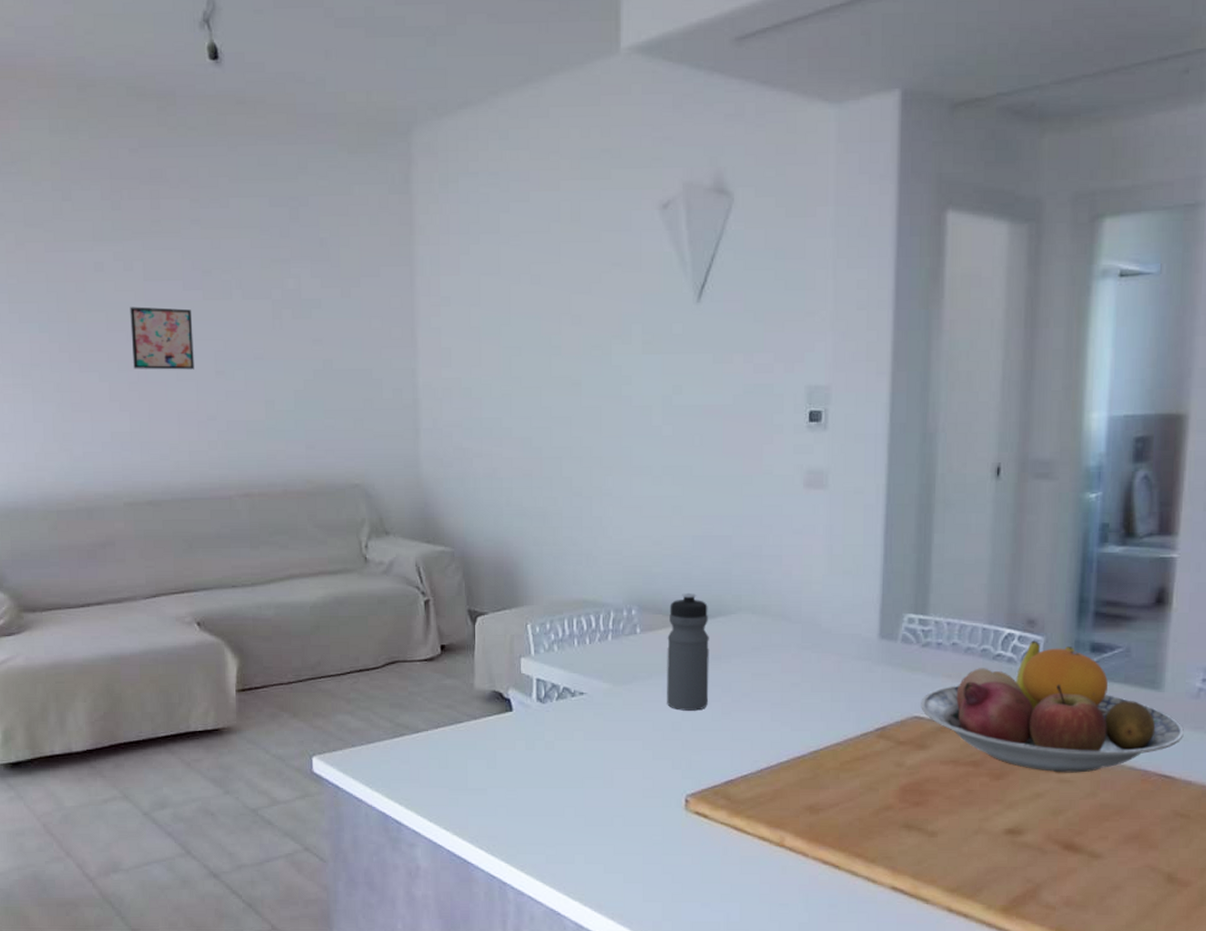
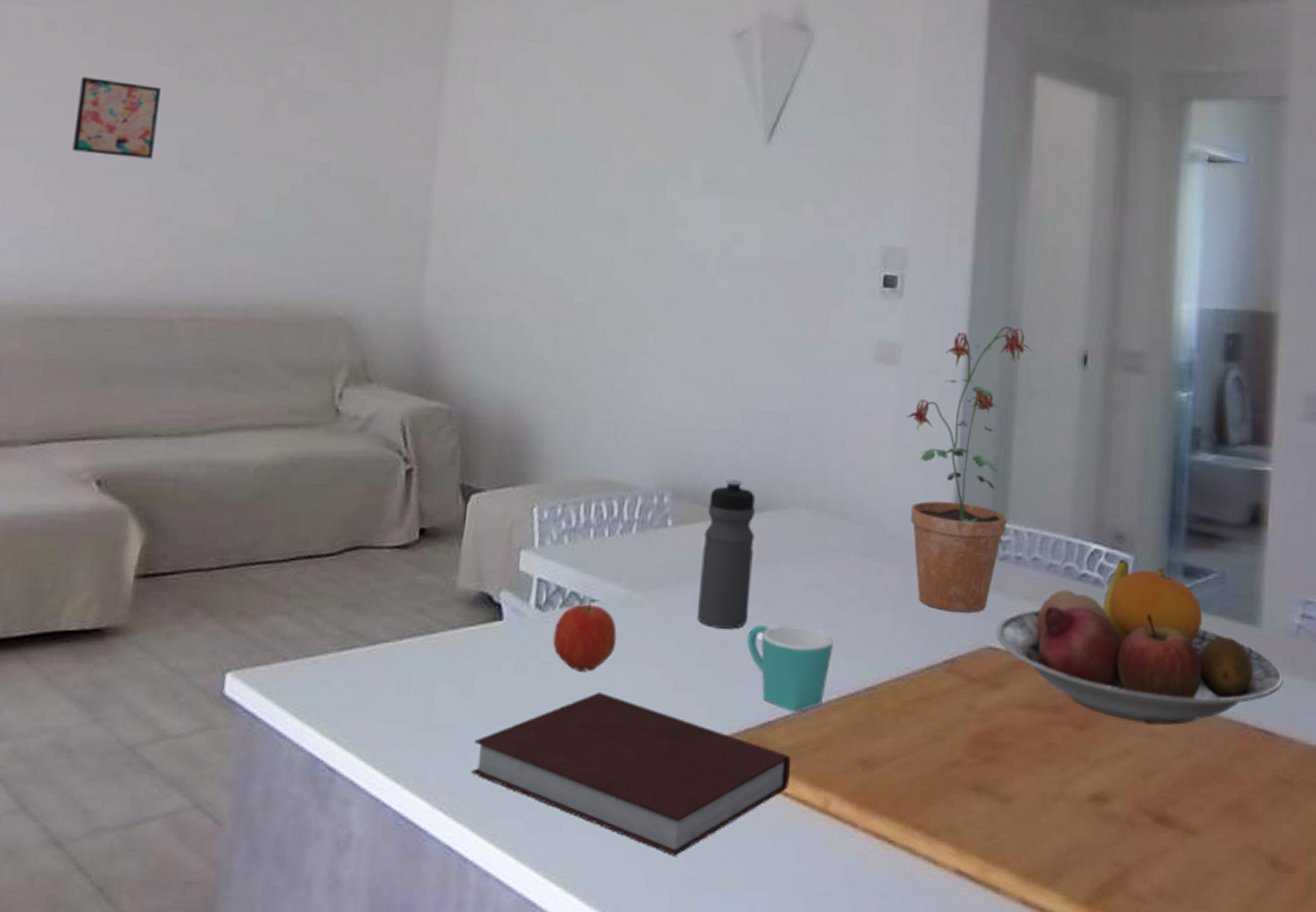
notebook: none [501,761,751,879] -> present [470,691,791,856]
apple: none [553,695,603,748] -> present [552,602,617,673]
mug: none [709,706,781,772] -> present [747,625,833,712]
potted plant: none [835,447,949,690] -> present [907,326,1033,613]

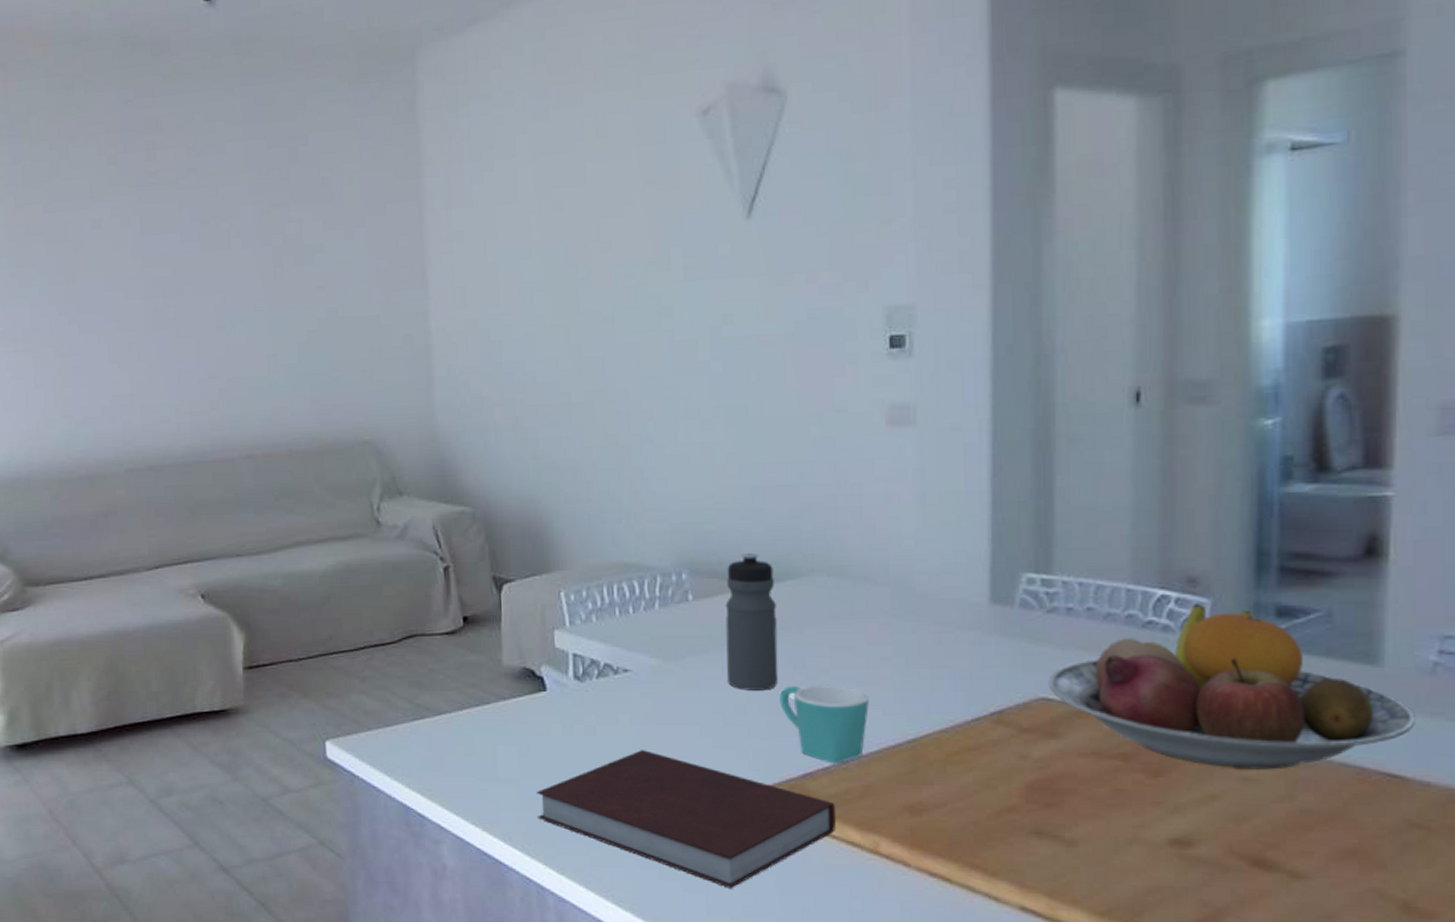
wall art: present [72,76,161,159] -> none [128,262,194,329]
apple: present [552,602,617,673] -> none [593,672,653,733]
potted plant: present [907,326,1033,613] -> none [928,371,1072,666]

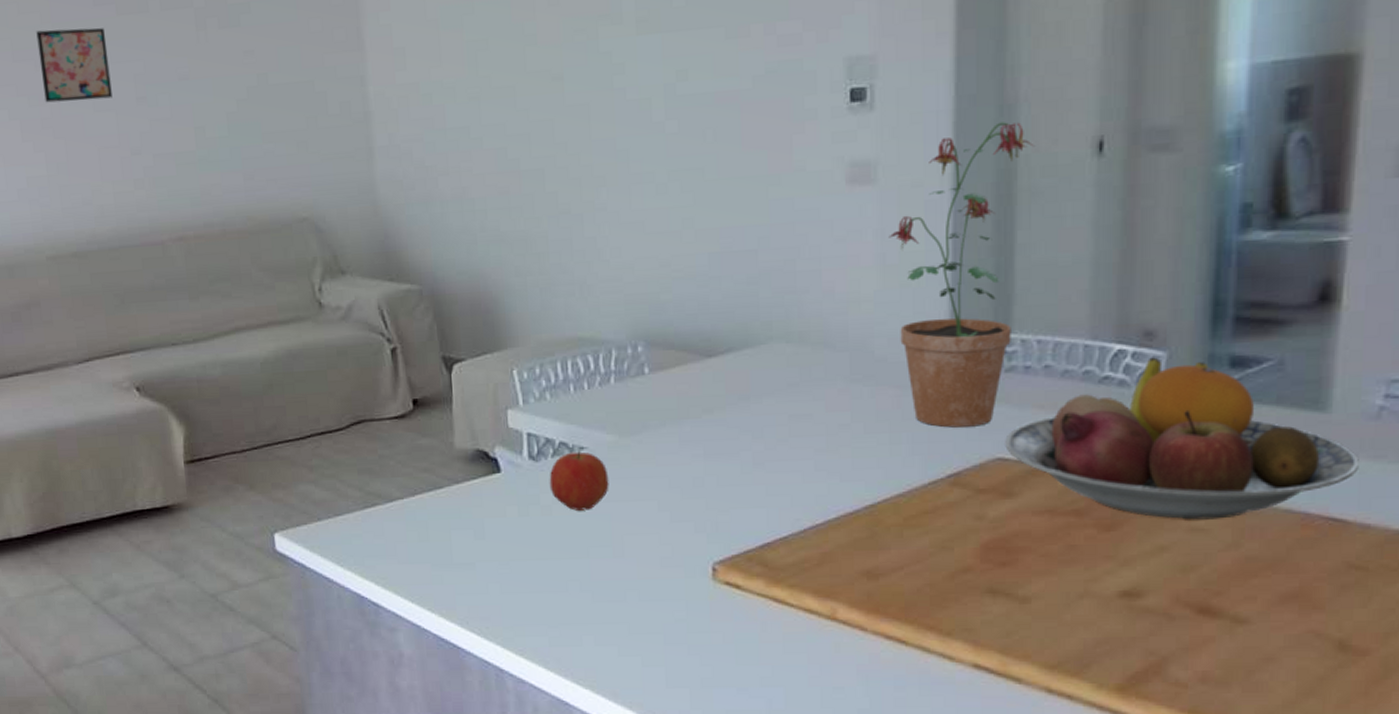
wall art: none [128,262,194,329] -> present [36,27,113,103]
notebook: present [537,749,837,888] -> none [493,527,795,661]
apple: none [593,672,653,733] -> present [549,450,609,512]
water bottle: present [725,552,779,691] -> none [682,321,737,463]
mug: present [779,685,869,764] -> none [737,454,827,533]
potted plant: none [928,371,1072,666] -> present [889,122,1034,428]

